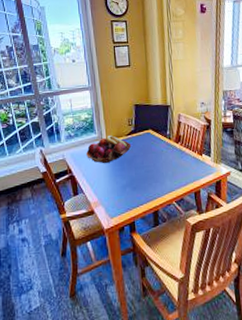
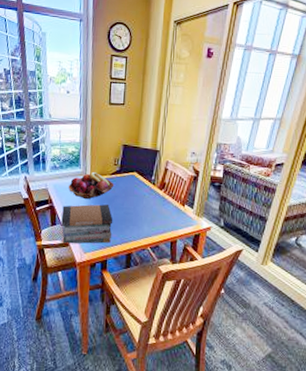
book stack: none [83,166,136,212] -> present [61,204,113,244]

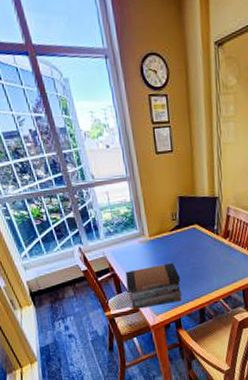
fruit basket: present [68,171,114,200] -> none [128,230,176,262]

